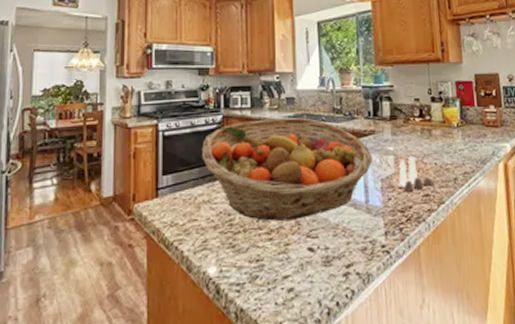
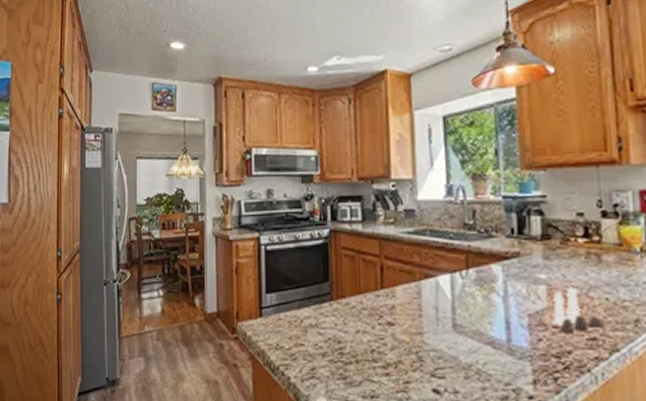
fruit basket: present [201,118,373,221] -> none [307,234,517,355]

